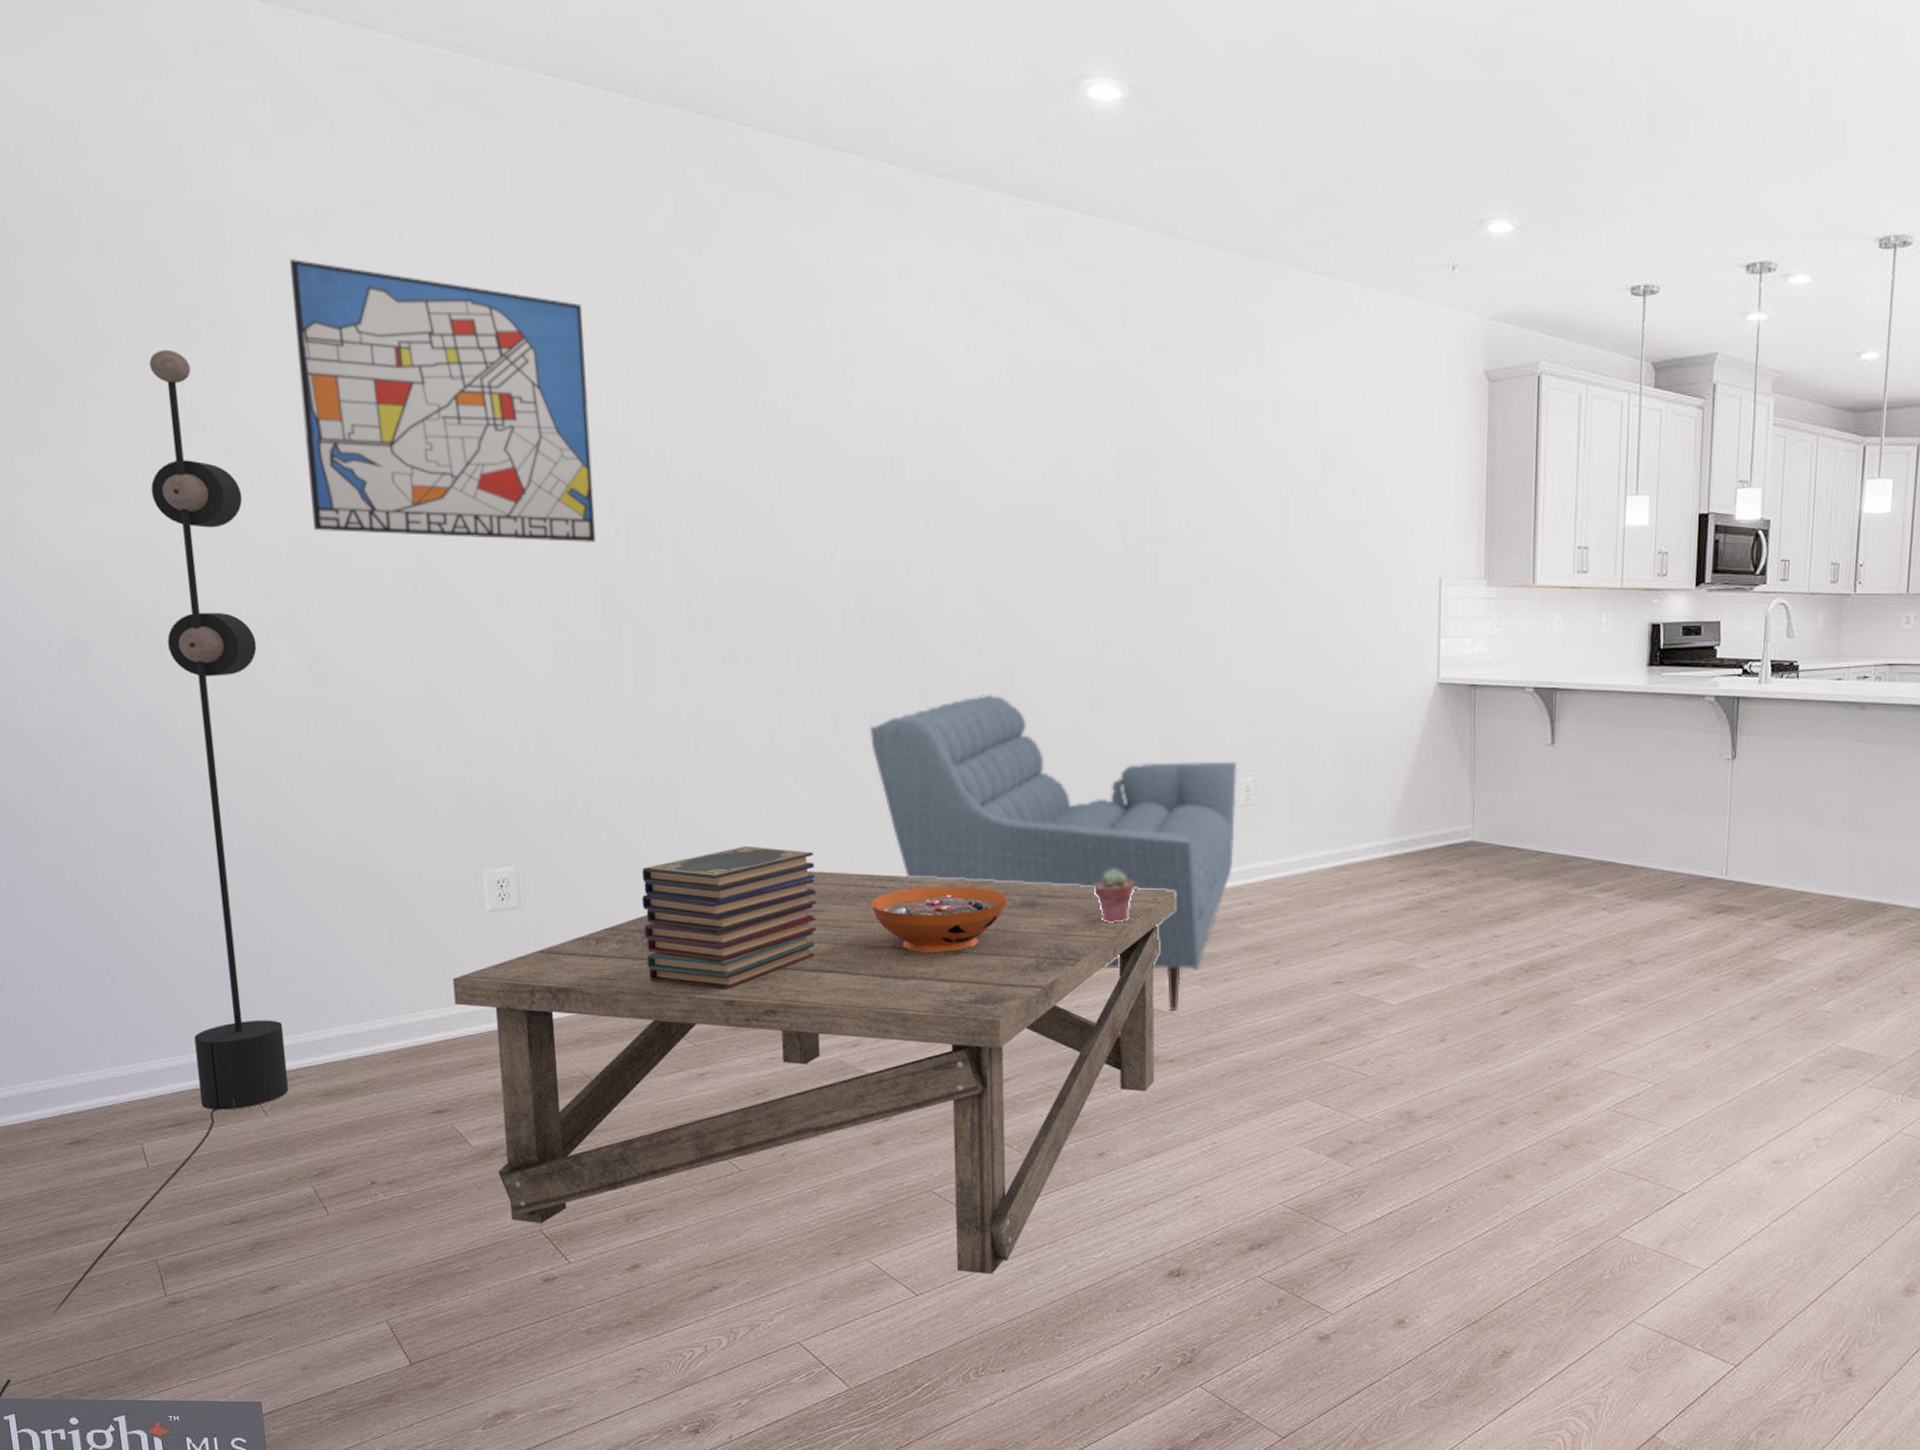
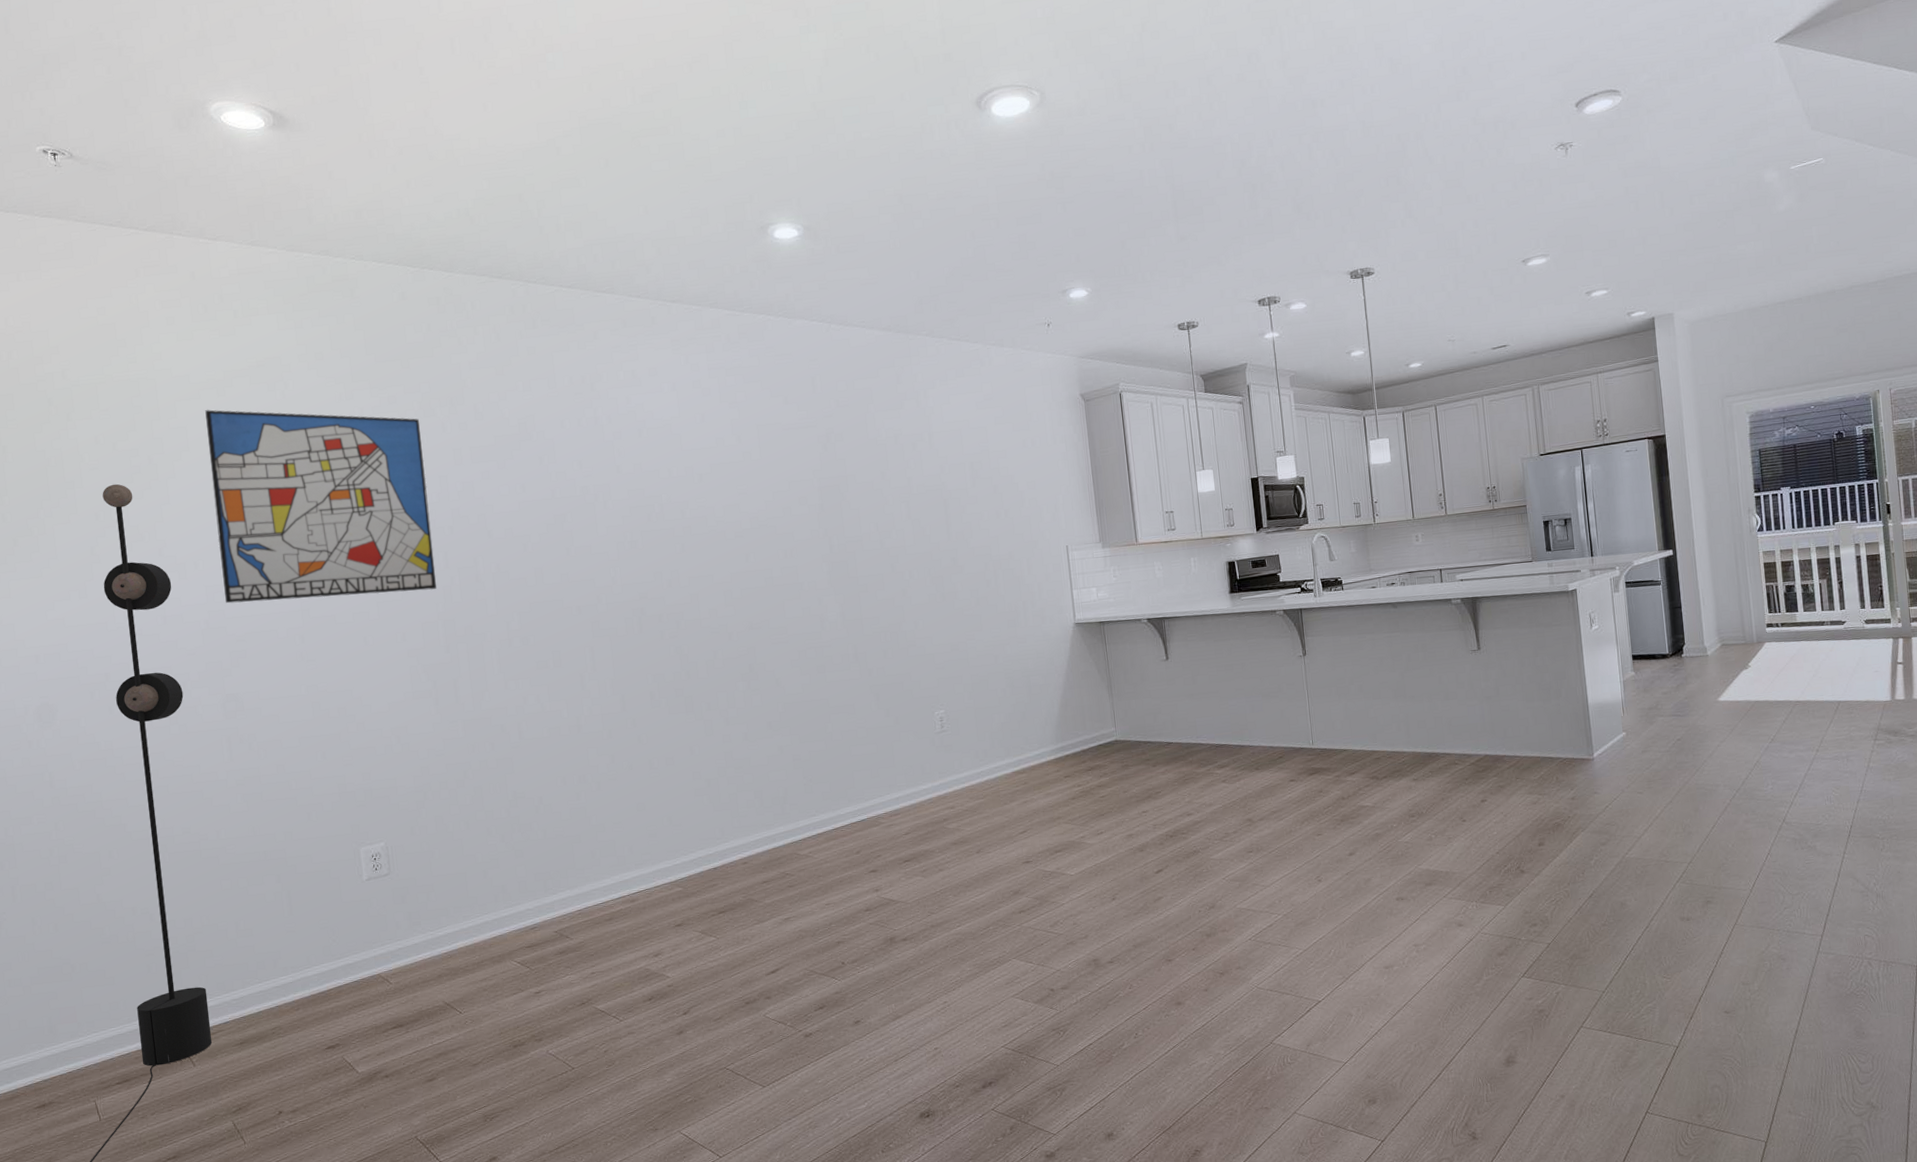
coffee table: present [452,871,1176,1274] -> none [339,803,897,1133]
book stack: present [642,845,817,990] -> none [483,805,621,923]
sofa: present [869,693,1238,1011] -> none [650,668,936,899]
decorative bowl: present [870,886,1007,952] -> none [660,818,766,875]
potted succulent: present [1093,868,1134,923] -> none [831,792,863,835]

